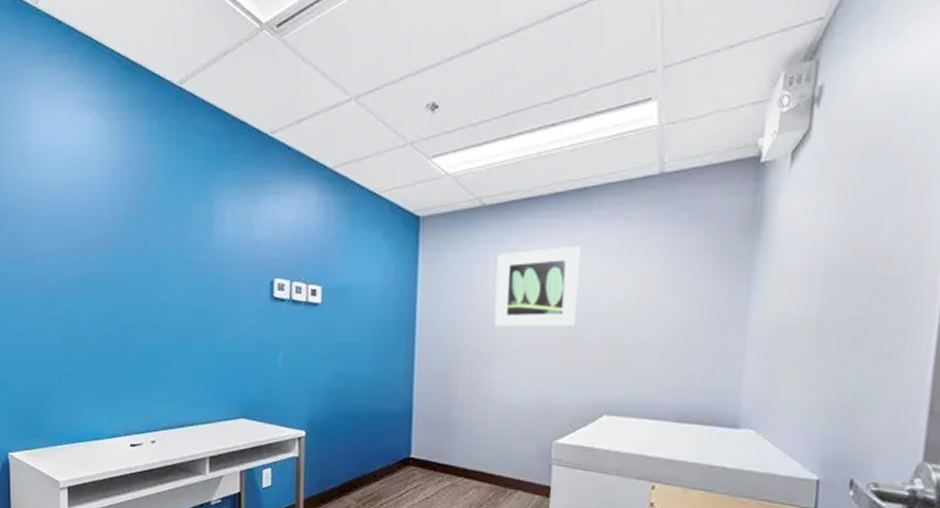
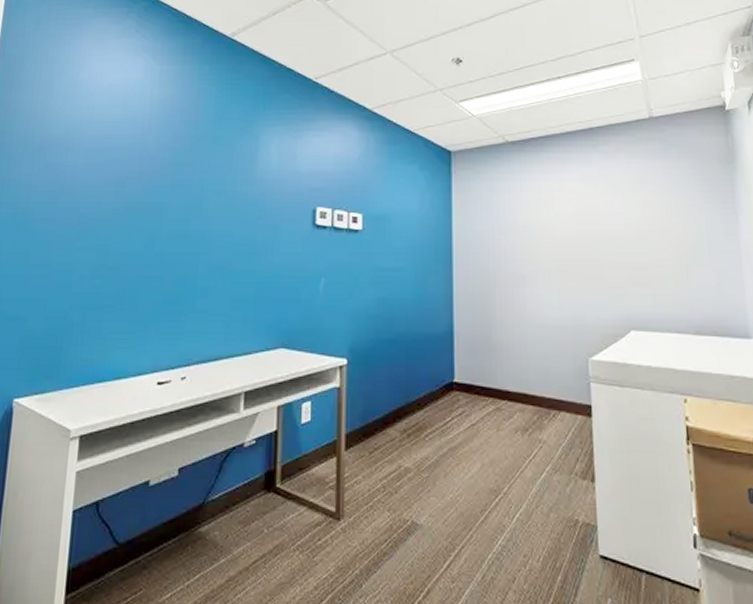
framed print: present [494,245,581,328] -> none [522,176,597,250]

